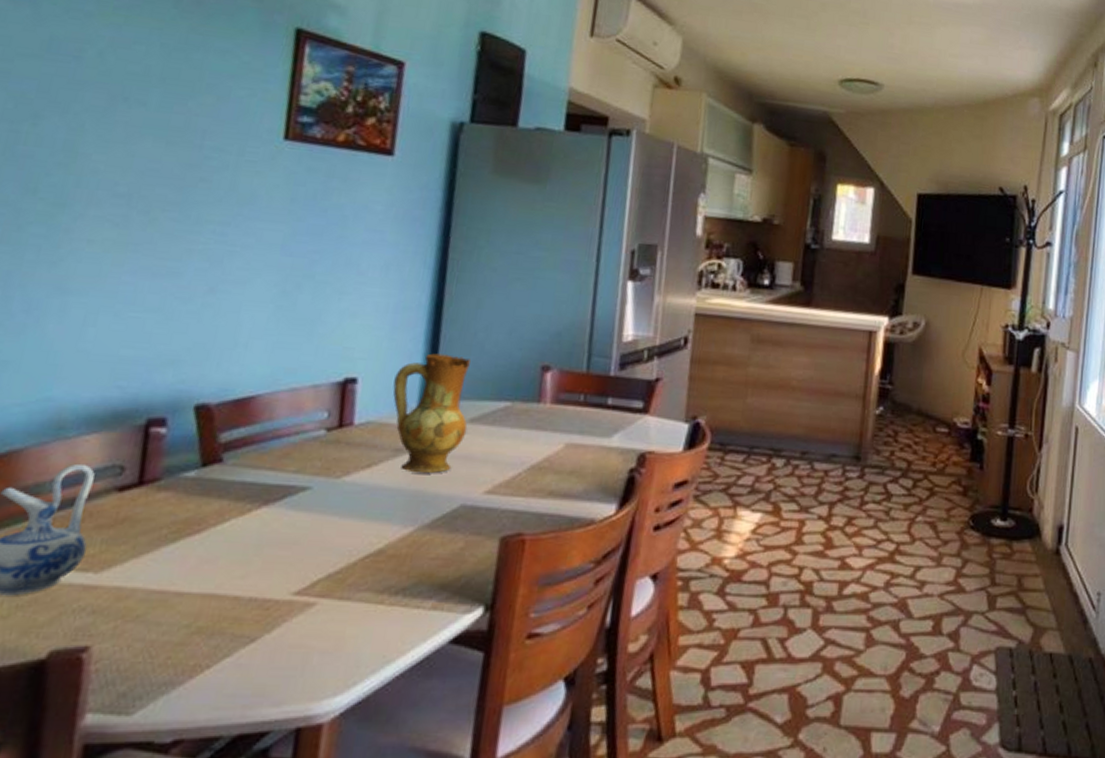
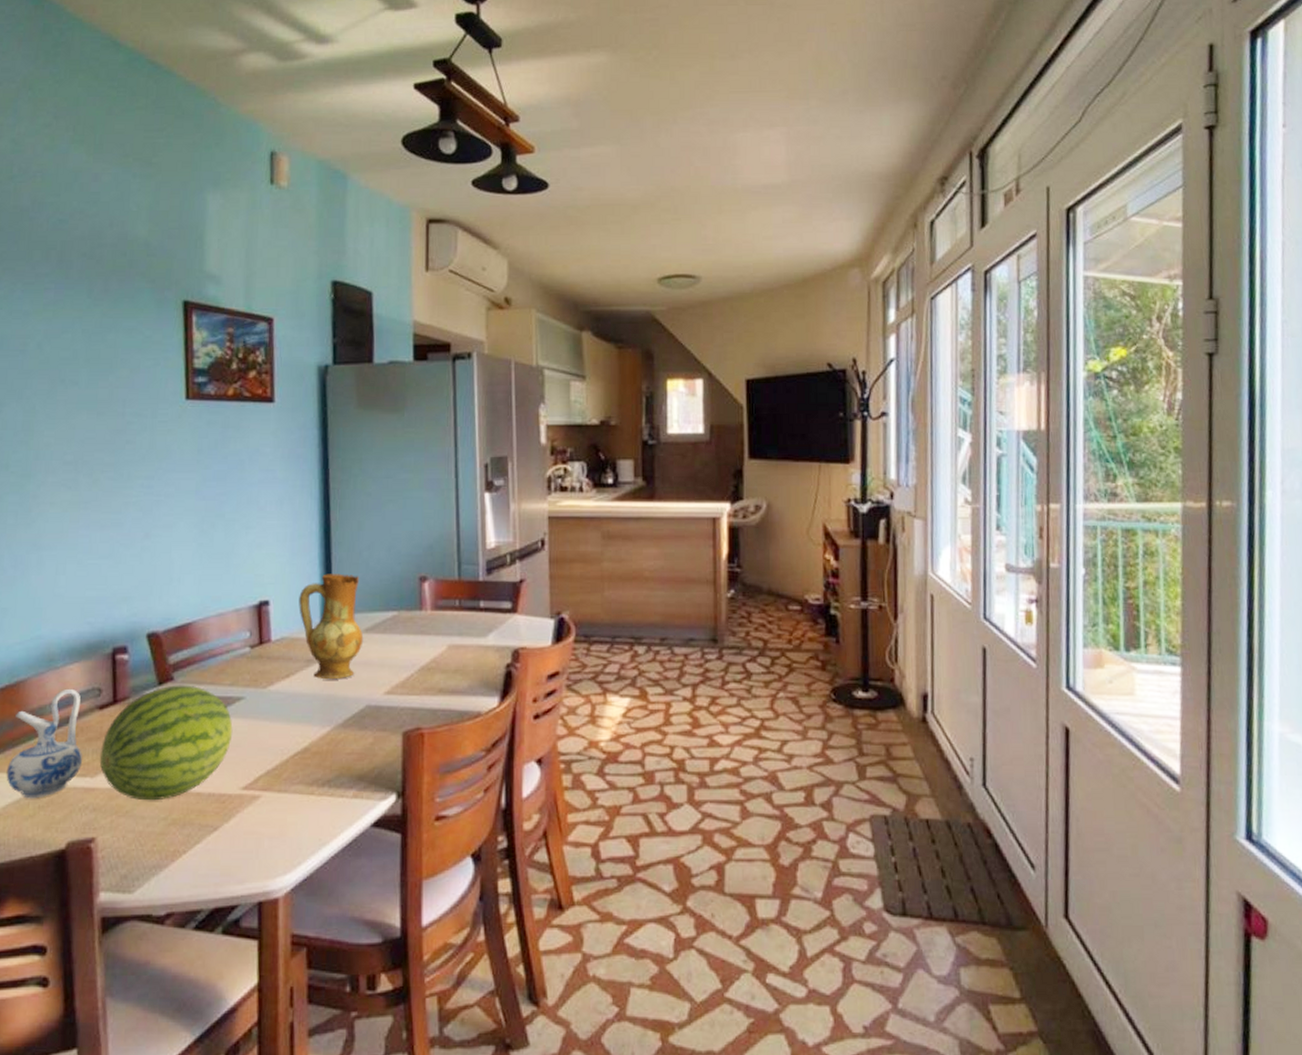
fruit: none [109,468,292,604] -> present [99,685,233,801]

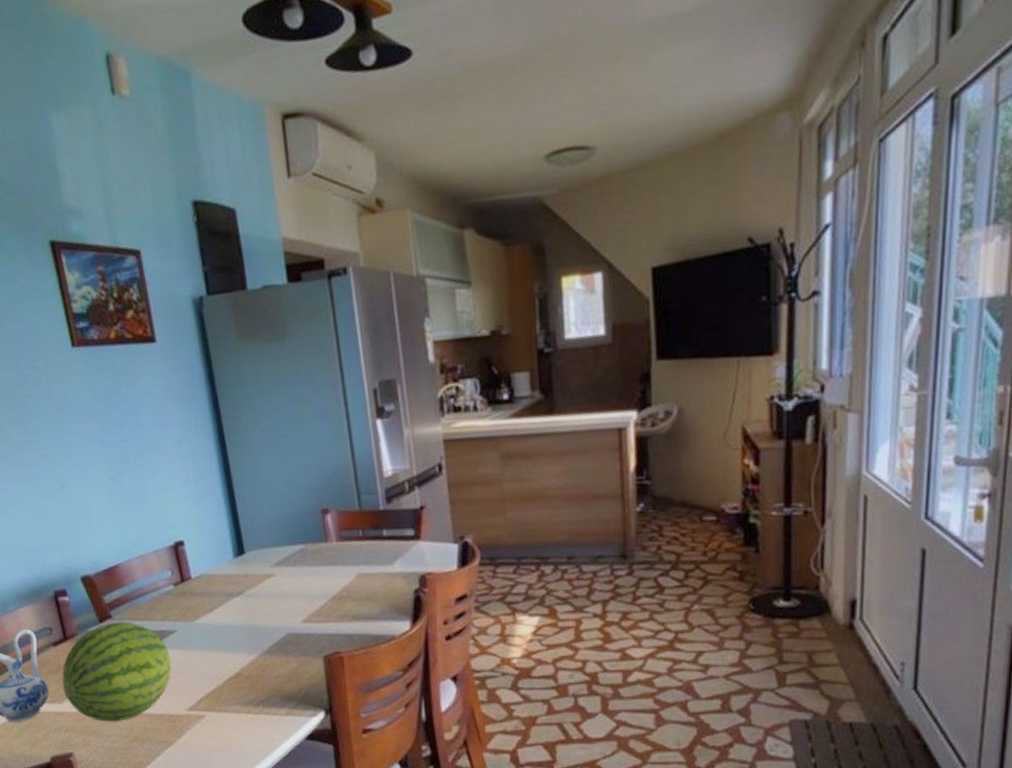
ceramic jug: present [299,573,364,678] -> none [210,511,276,611]

